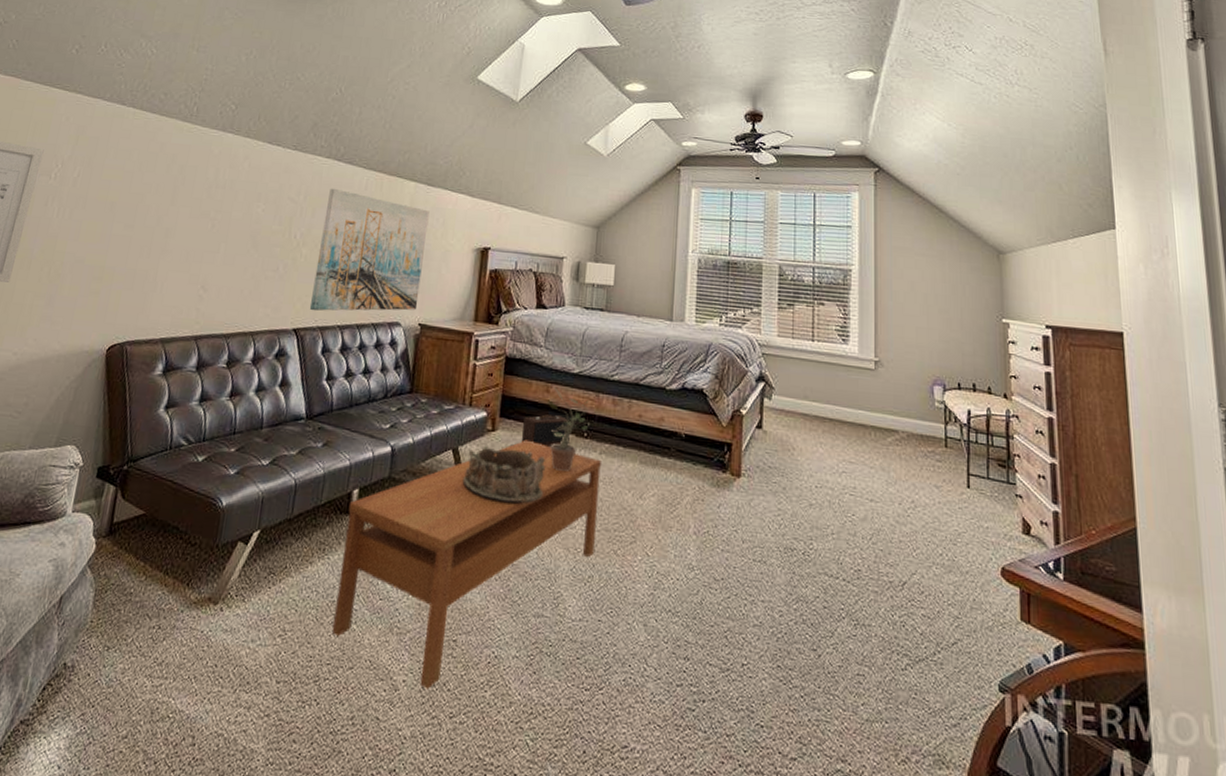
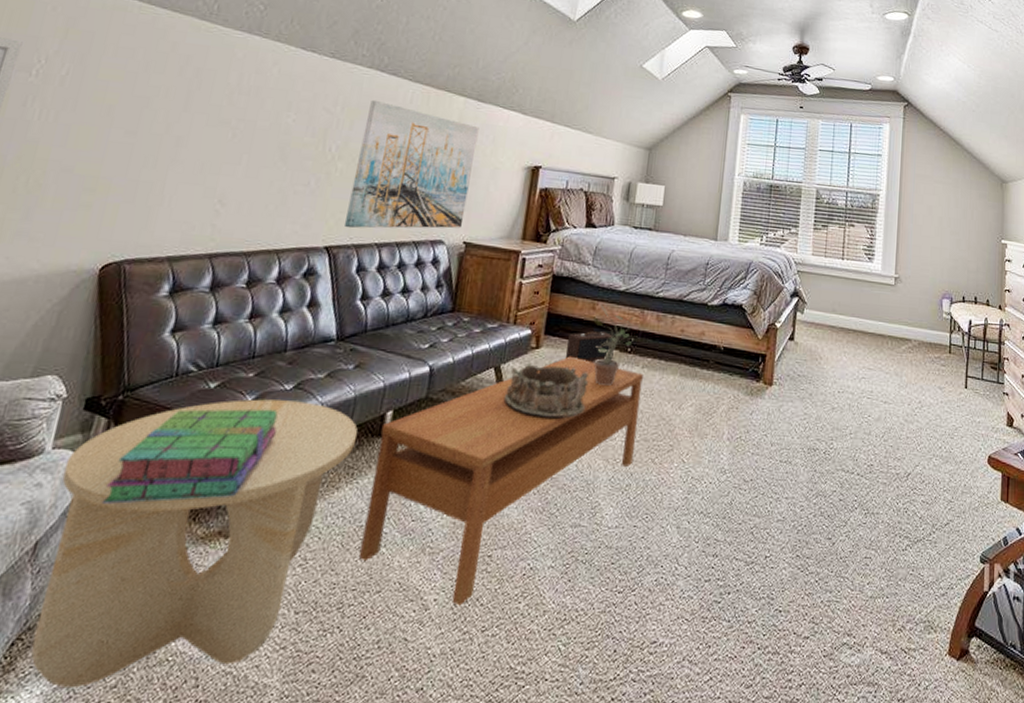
side table: none [58,473,327,734] -> present [31,399,358,687]
stack of books: none [112,480,257,566] -> present [101,409,278,504]

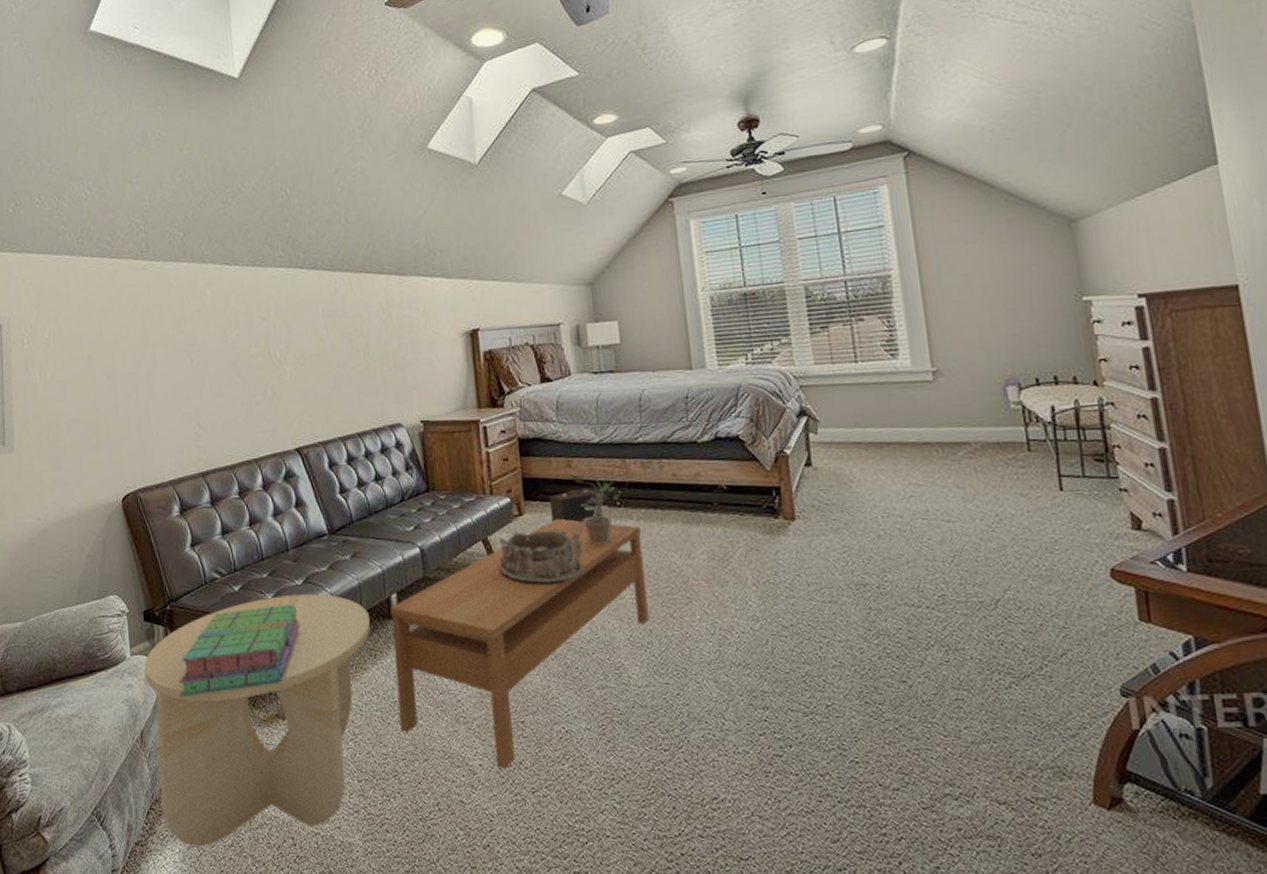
wall art: present [344,99,479,229] -> none [299,297,416,428]

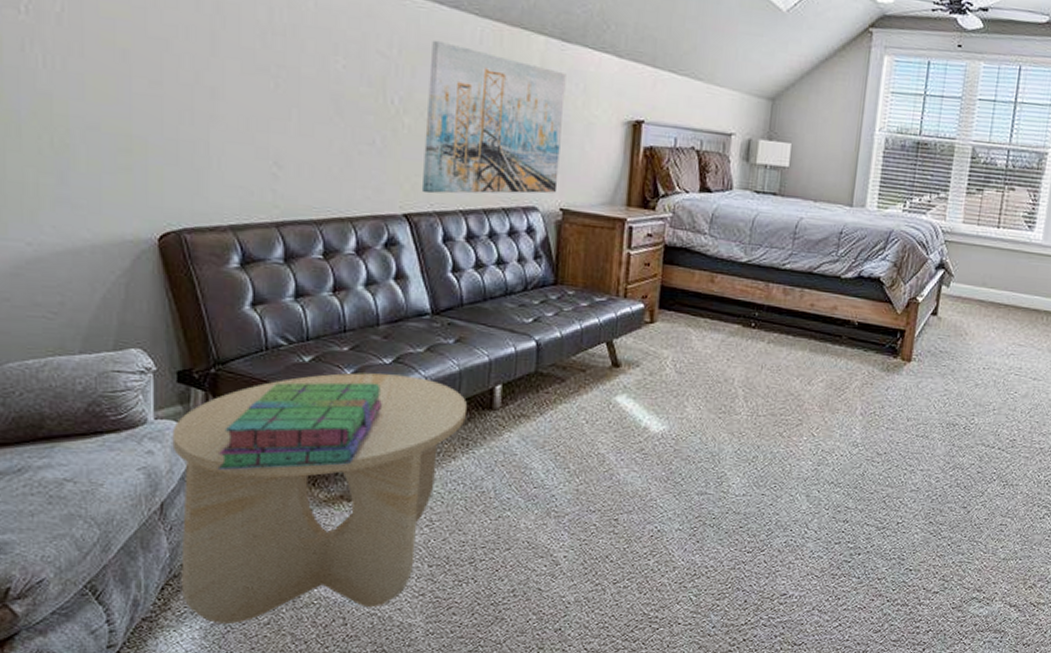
wall art: none [299,297,416,428] -> present [421,40,566,194]
coffee table: present [390,518,649,770] -> none [484,331,769,562]
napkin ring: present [498,529,586,584] -> none [619,337,710,394]
speaker: present [550,488,603,522] -> none [684,305,738,337]
potted plant: present [572,460,619,545] -> none [712,277,757,362]

